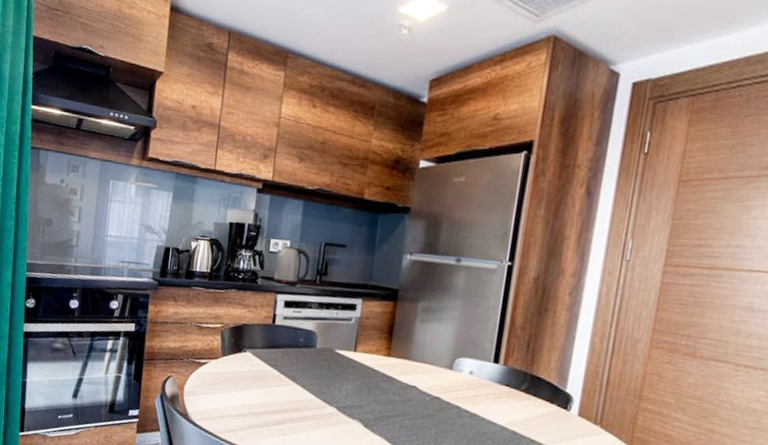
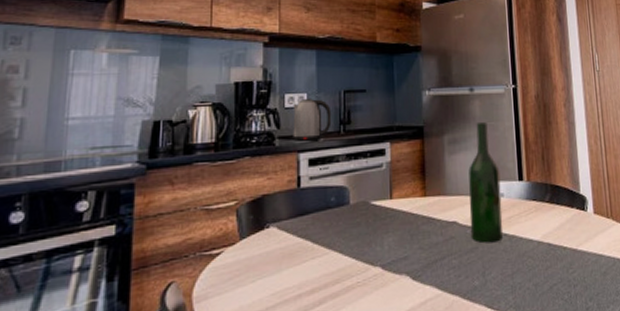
wine bottle: none [429,295,474,416] -> present [468,121,503,243]

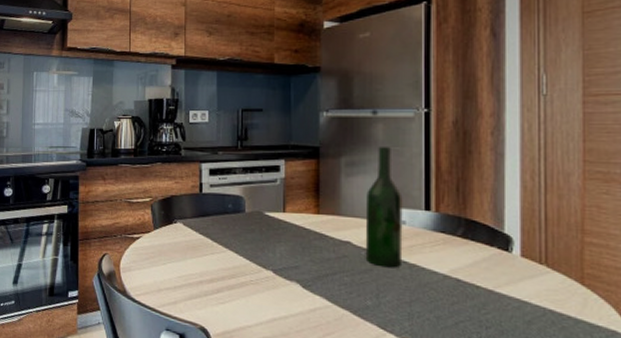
kettle: present [293,98,332,141] -> none [196,115,230,153]

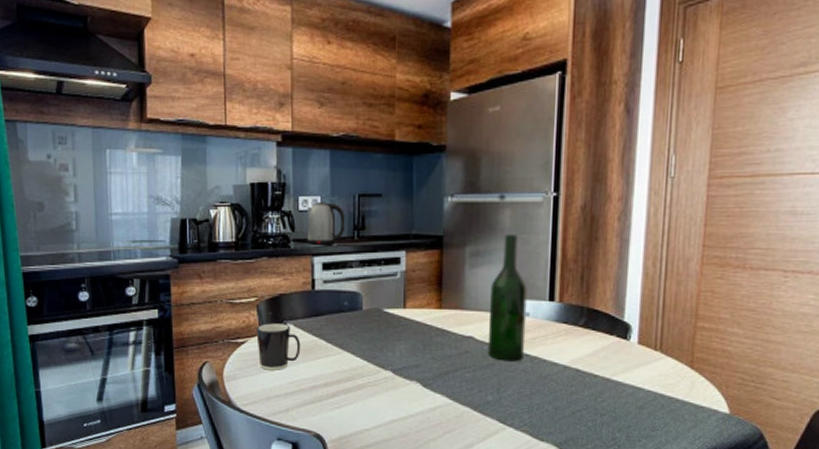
mug: none [150,221,189,265] -> present [256,323,301,370]
kettle: none [196,115,230,153] -> present [306,201,345,245]

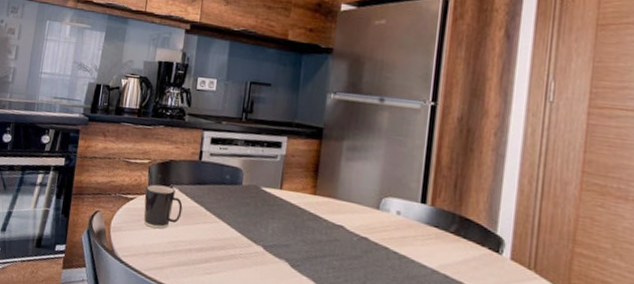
kettle: present [306,201,345,245] -> none [200,83,237,123]
wine bottle: present [487,233,528,362] -> none [356,134,400,257]

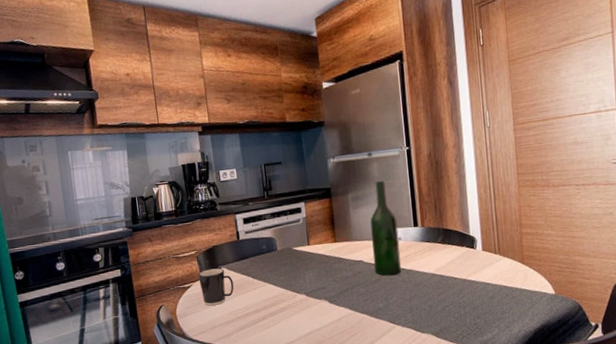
wine bottle: none [356,134,400,257] -> present [370,180,402,276]

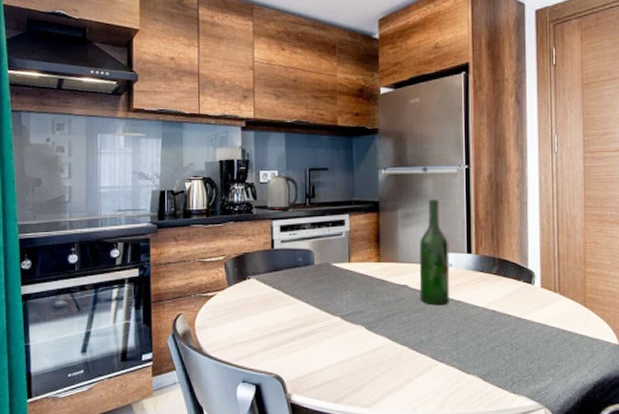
mug: present [198,268,234,306] -> none [224,278,262,319]
kettle: none [226,172,257,206] -> present [266,174,299,211]

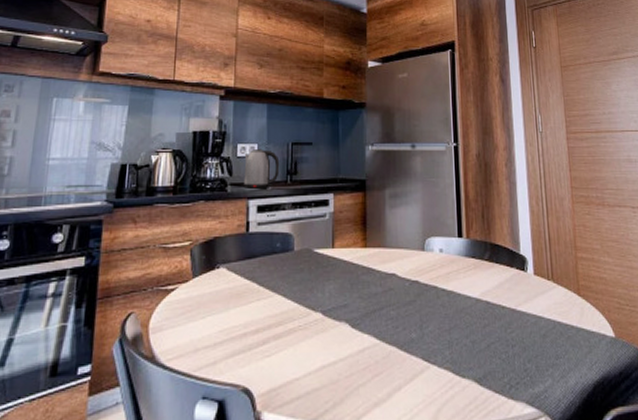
wine bottle: present [419,198,450,306] -> none [408,177,442,297]

